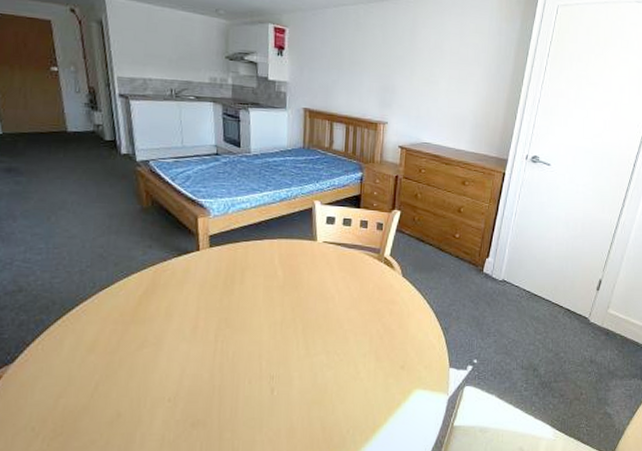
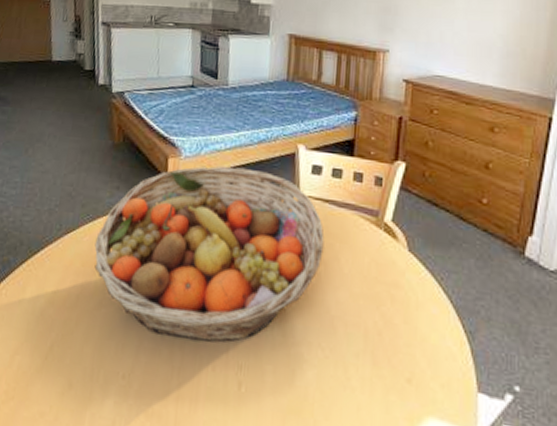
fruit basket: none [131,222,338,363] -> present [94,166,325,343]

